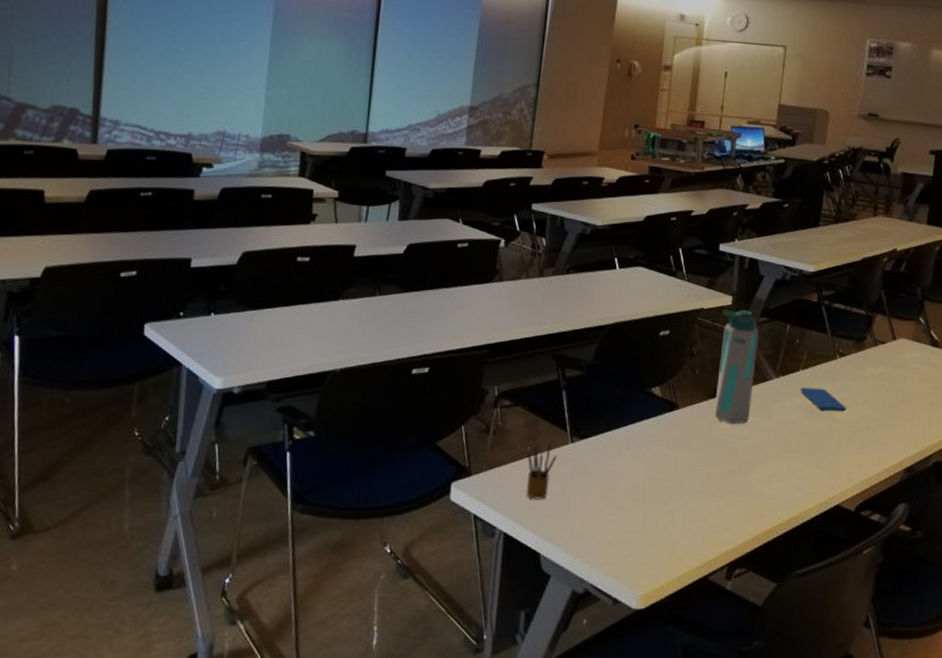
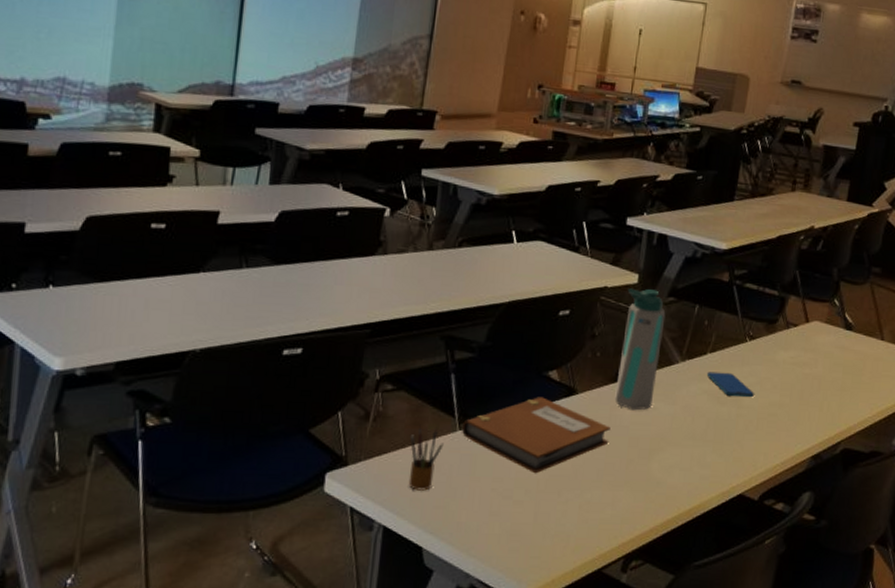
notebook: none [573,412,711,485] -> present [461,397,611,474]

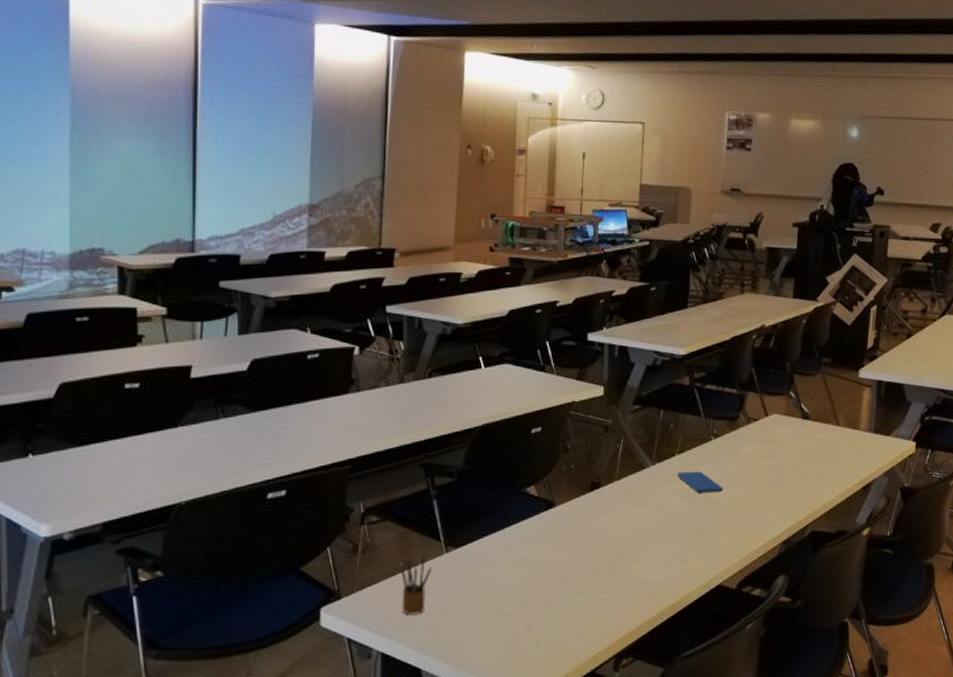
notebook: present [461,397,611,474] -> none [448,513,591,587]
water bottle: present [615,288,666,411] -> none [592,400,633,517]

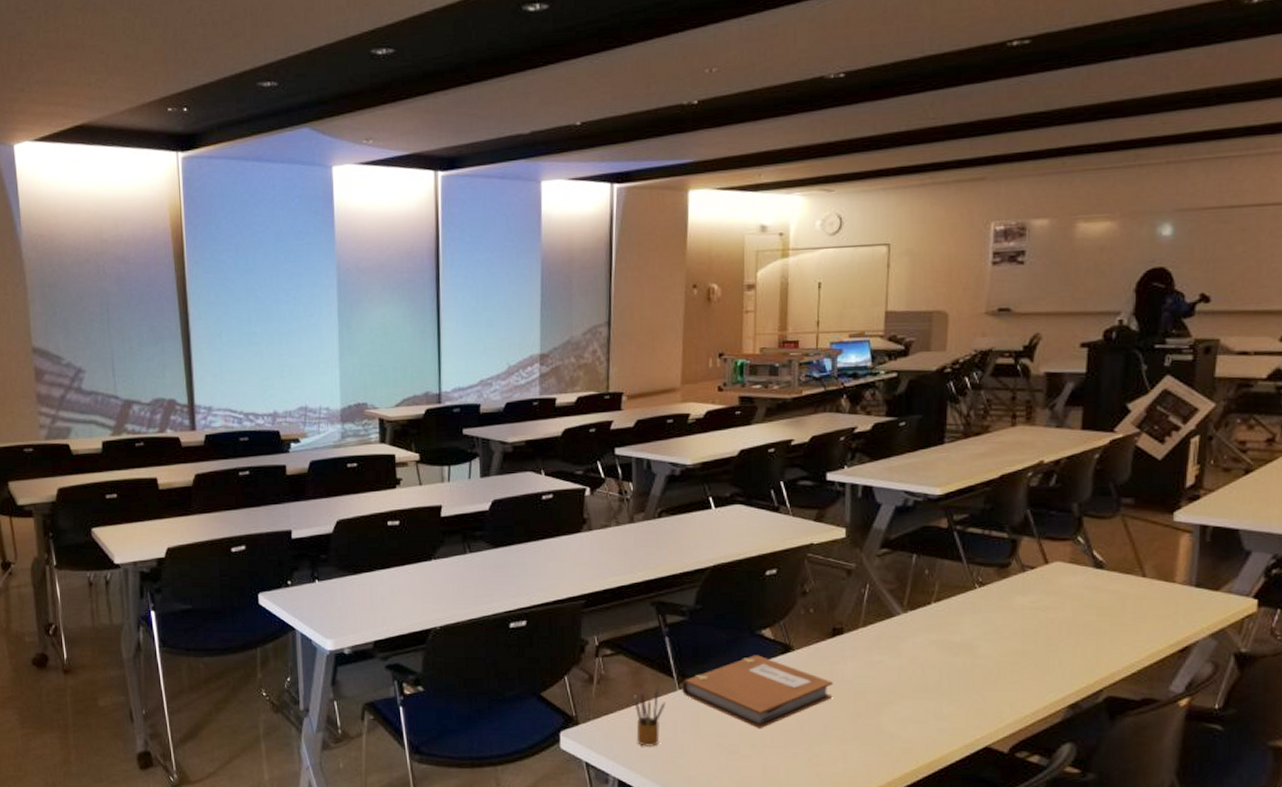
notebook: none [448,513,591,587] -> present [681,655,833,729]
smartphone: present [677,471,723,493] -> none [933,621,991,645]

